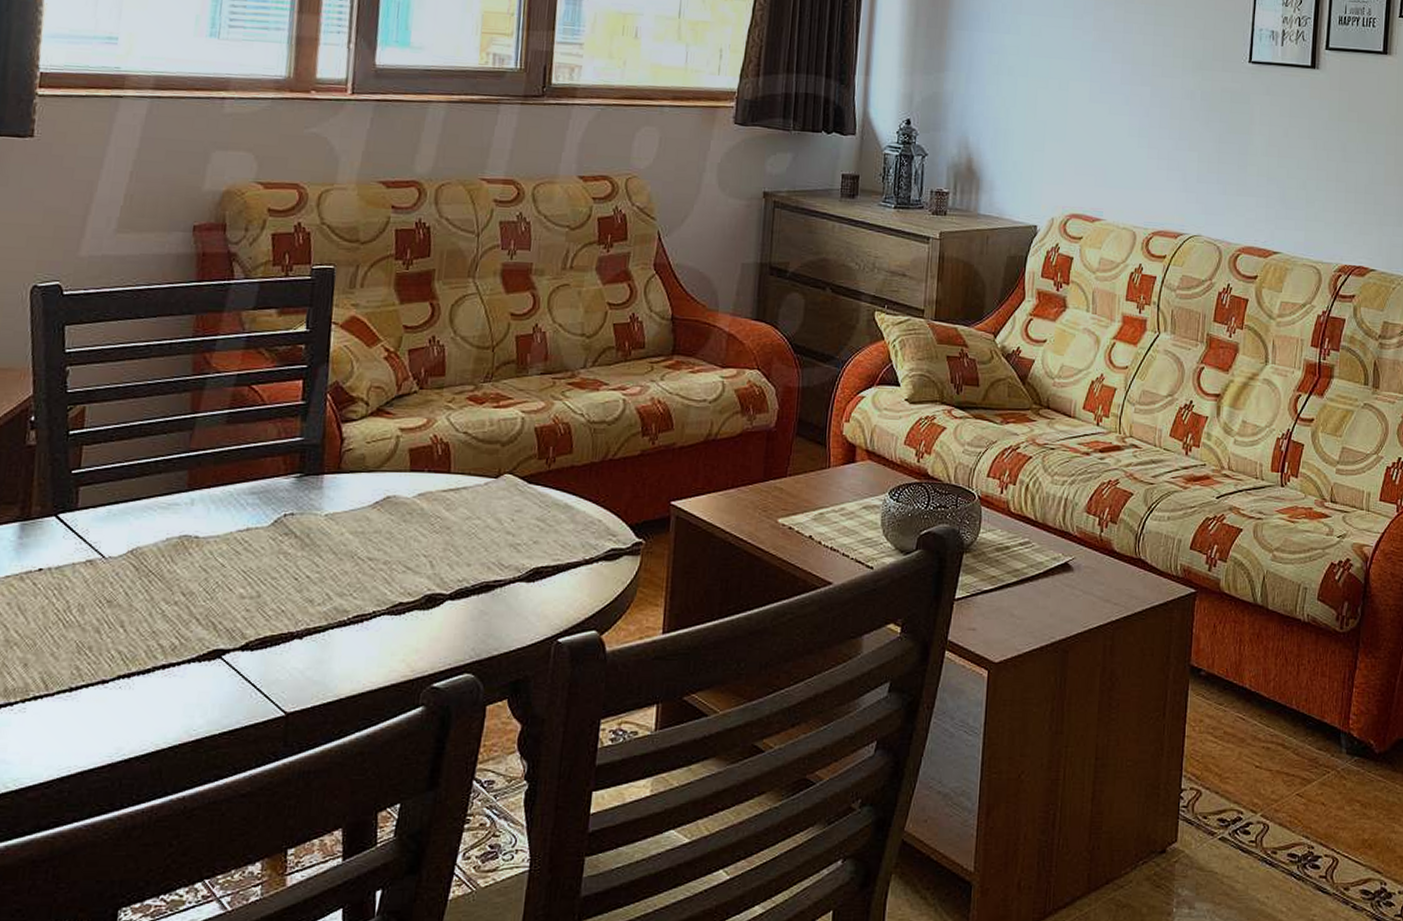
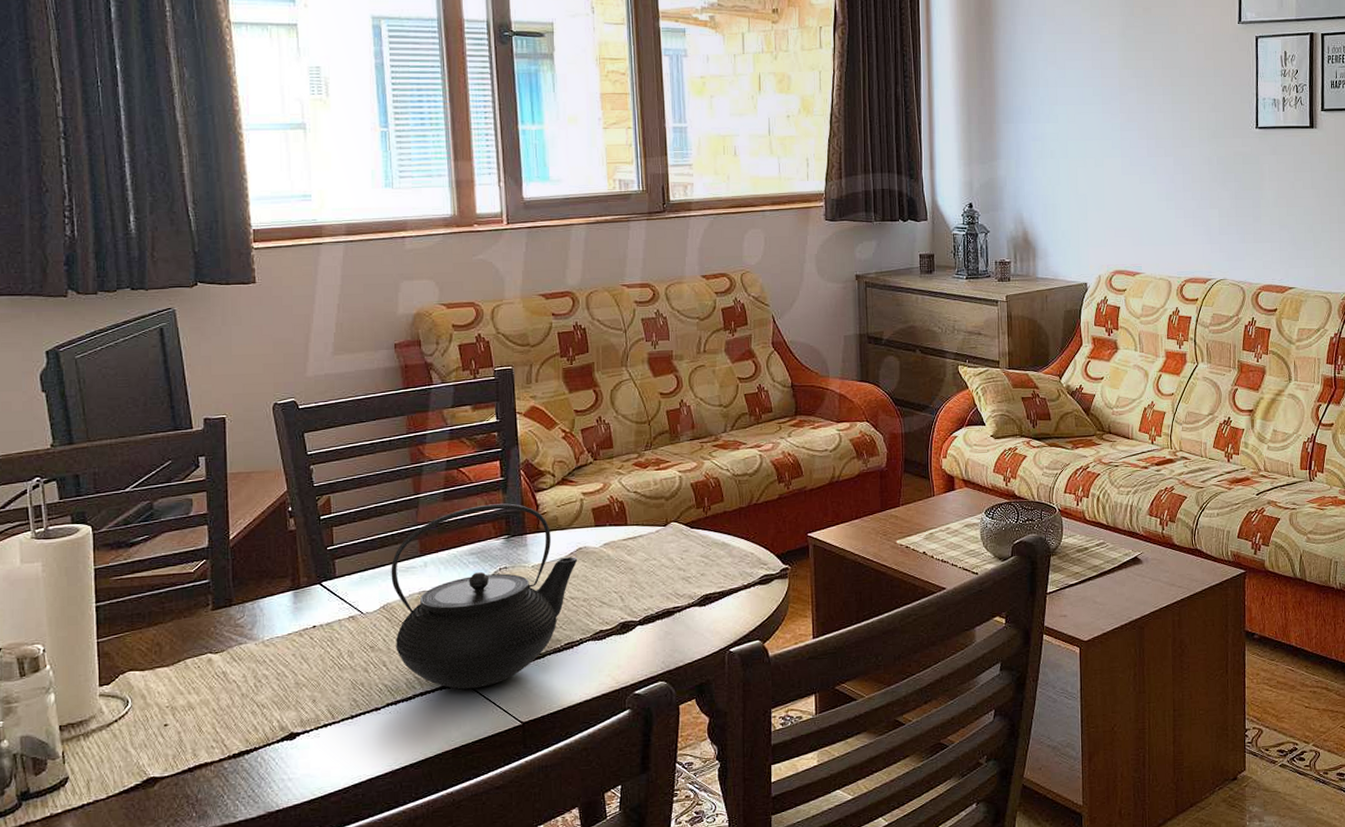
teapot: none [139,433,384,665] -> present [391,503,578,689]

